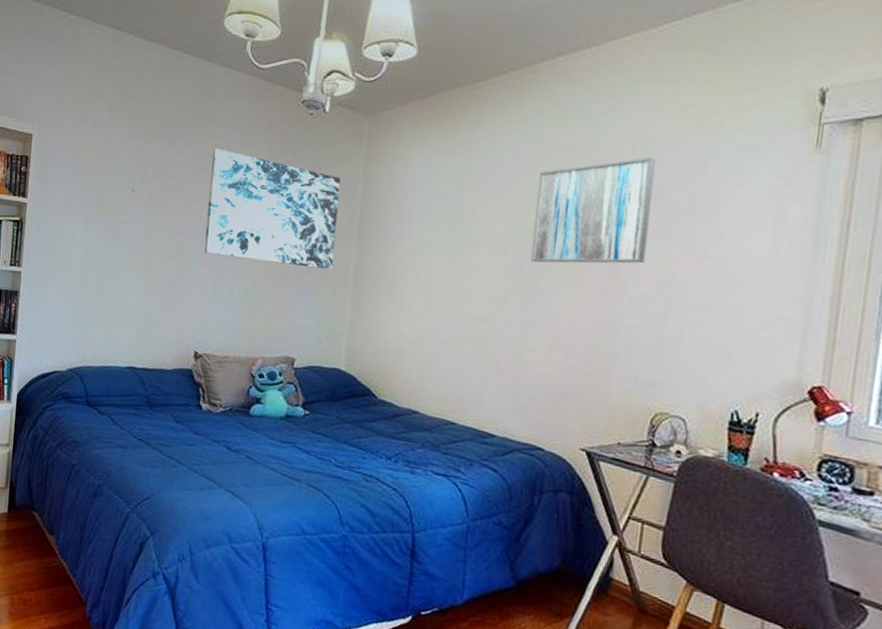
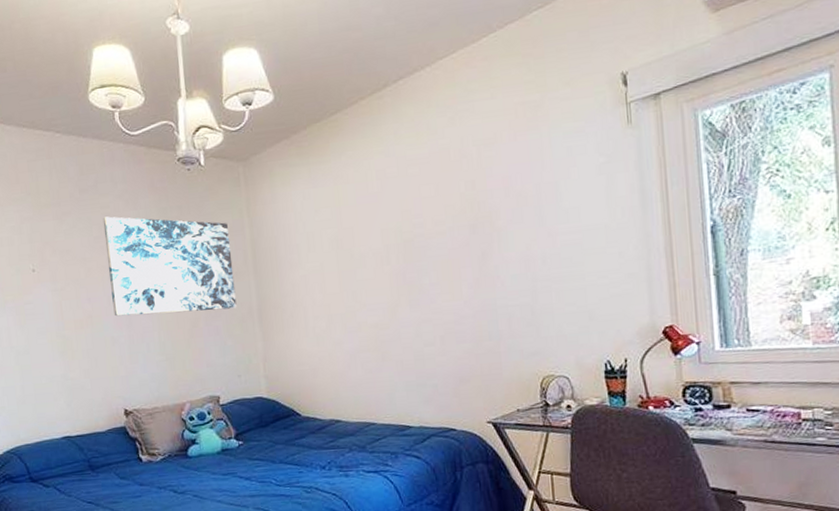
wall art: present [530,157,657,264] -> none [404,156,508,267]

